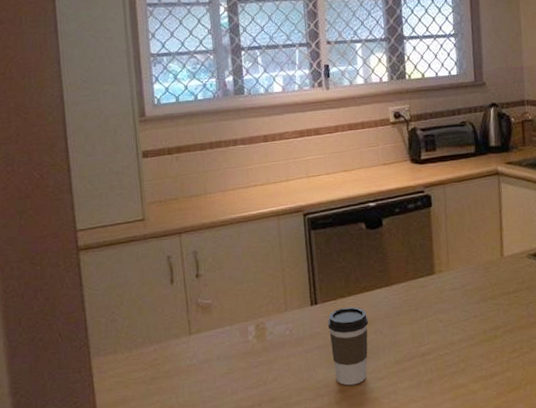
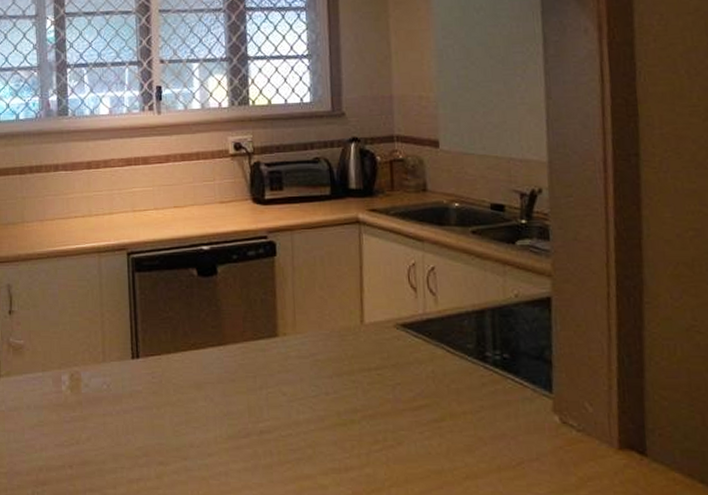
coffee cup: present [328,306,369,386] -> none [150,365,197,458]

